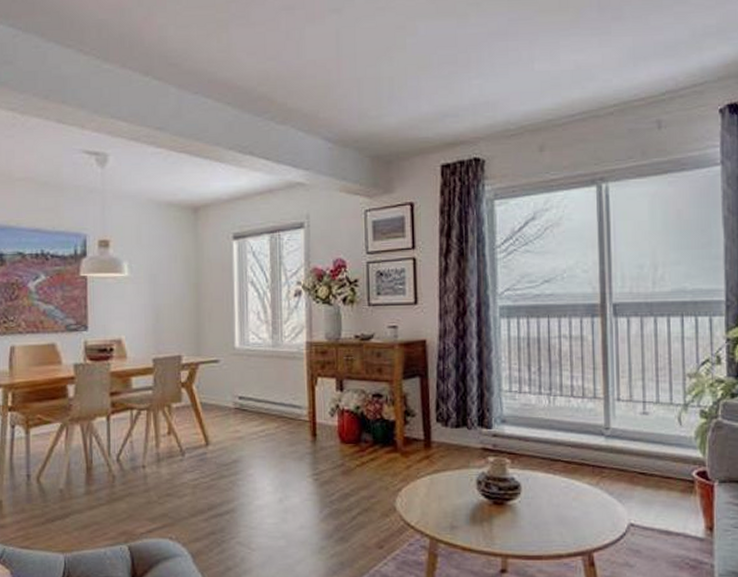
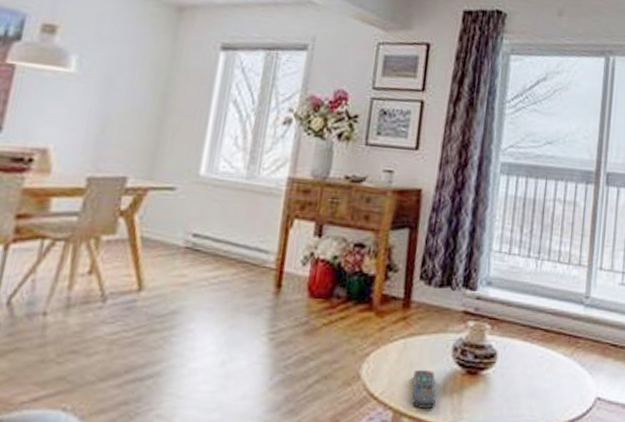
remote control: none [444,501,467,535] -> present [411,369,436,408]

